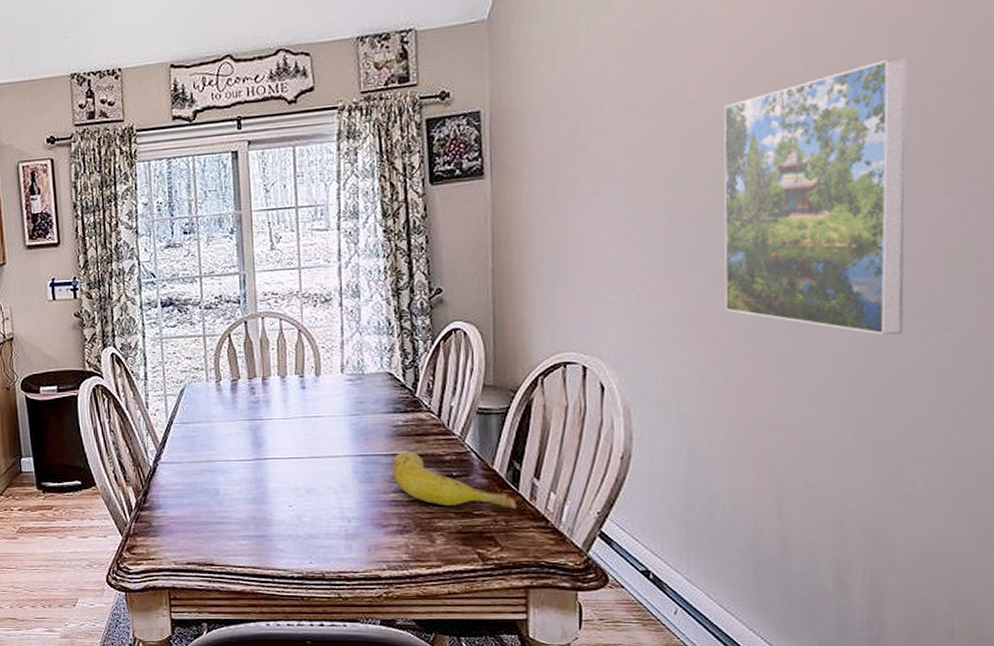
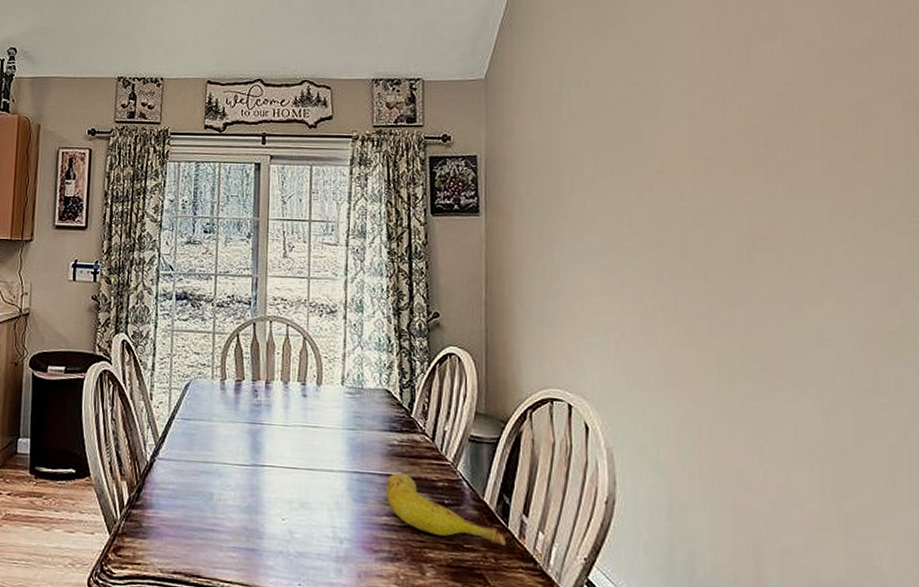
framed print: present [723,57,908,336] -> none [685,156,855,407]

